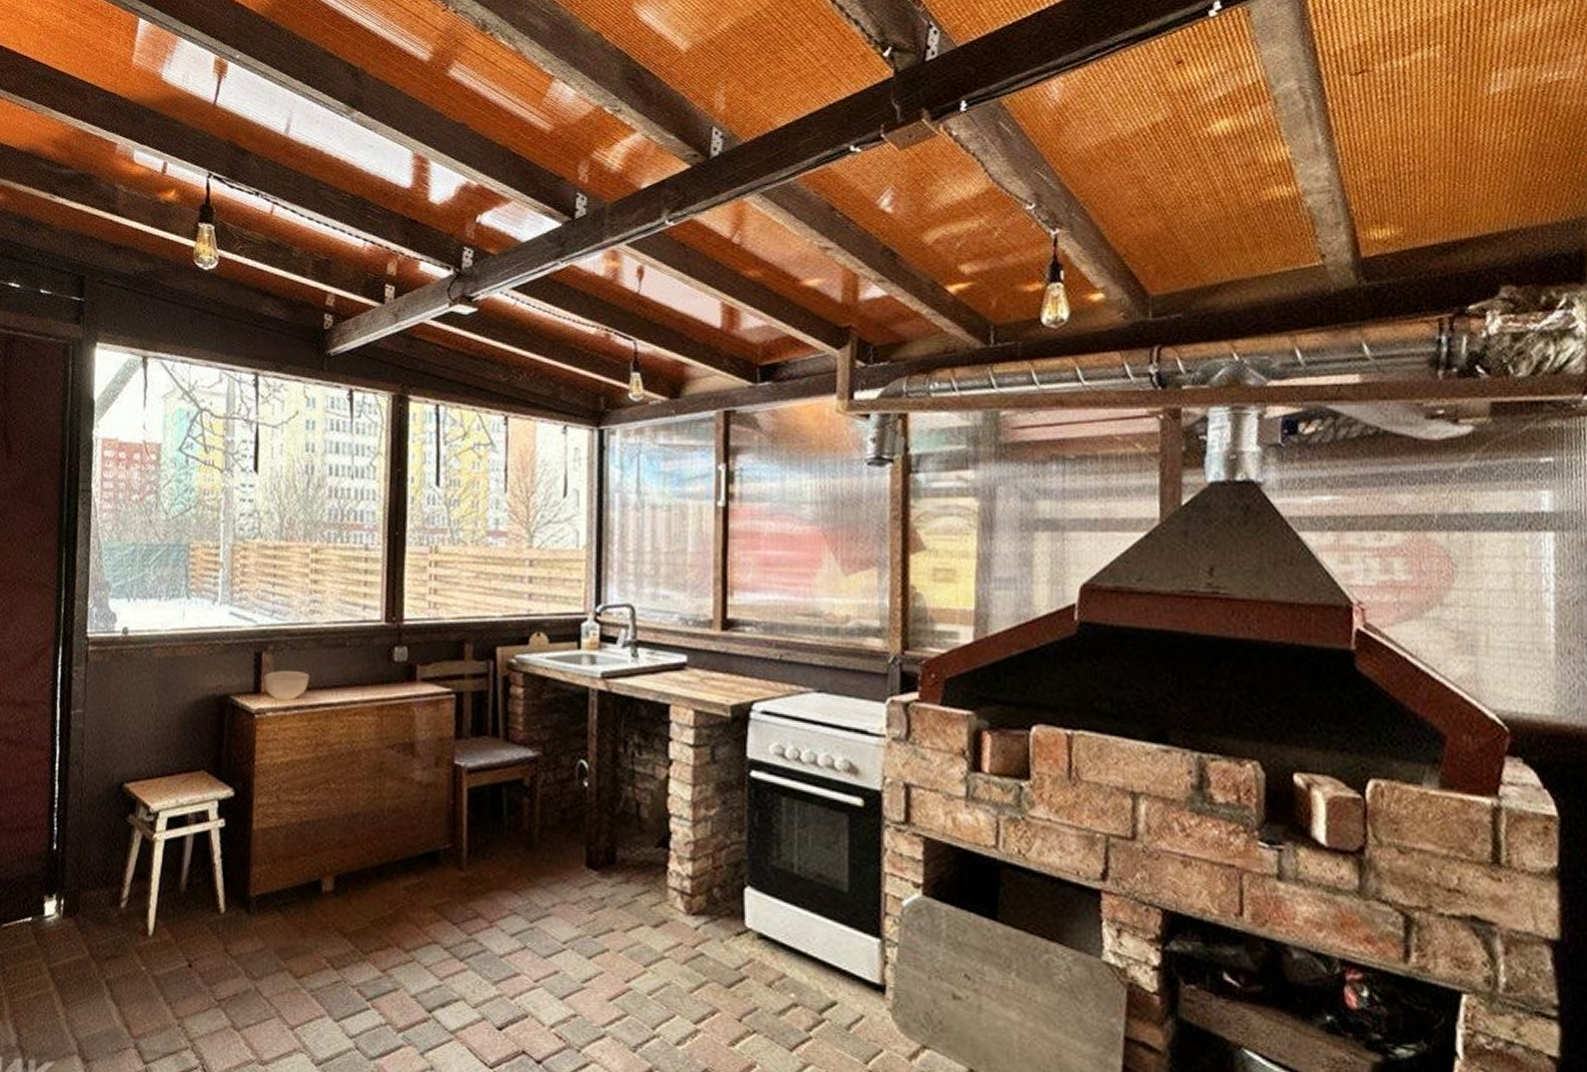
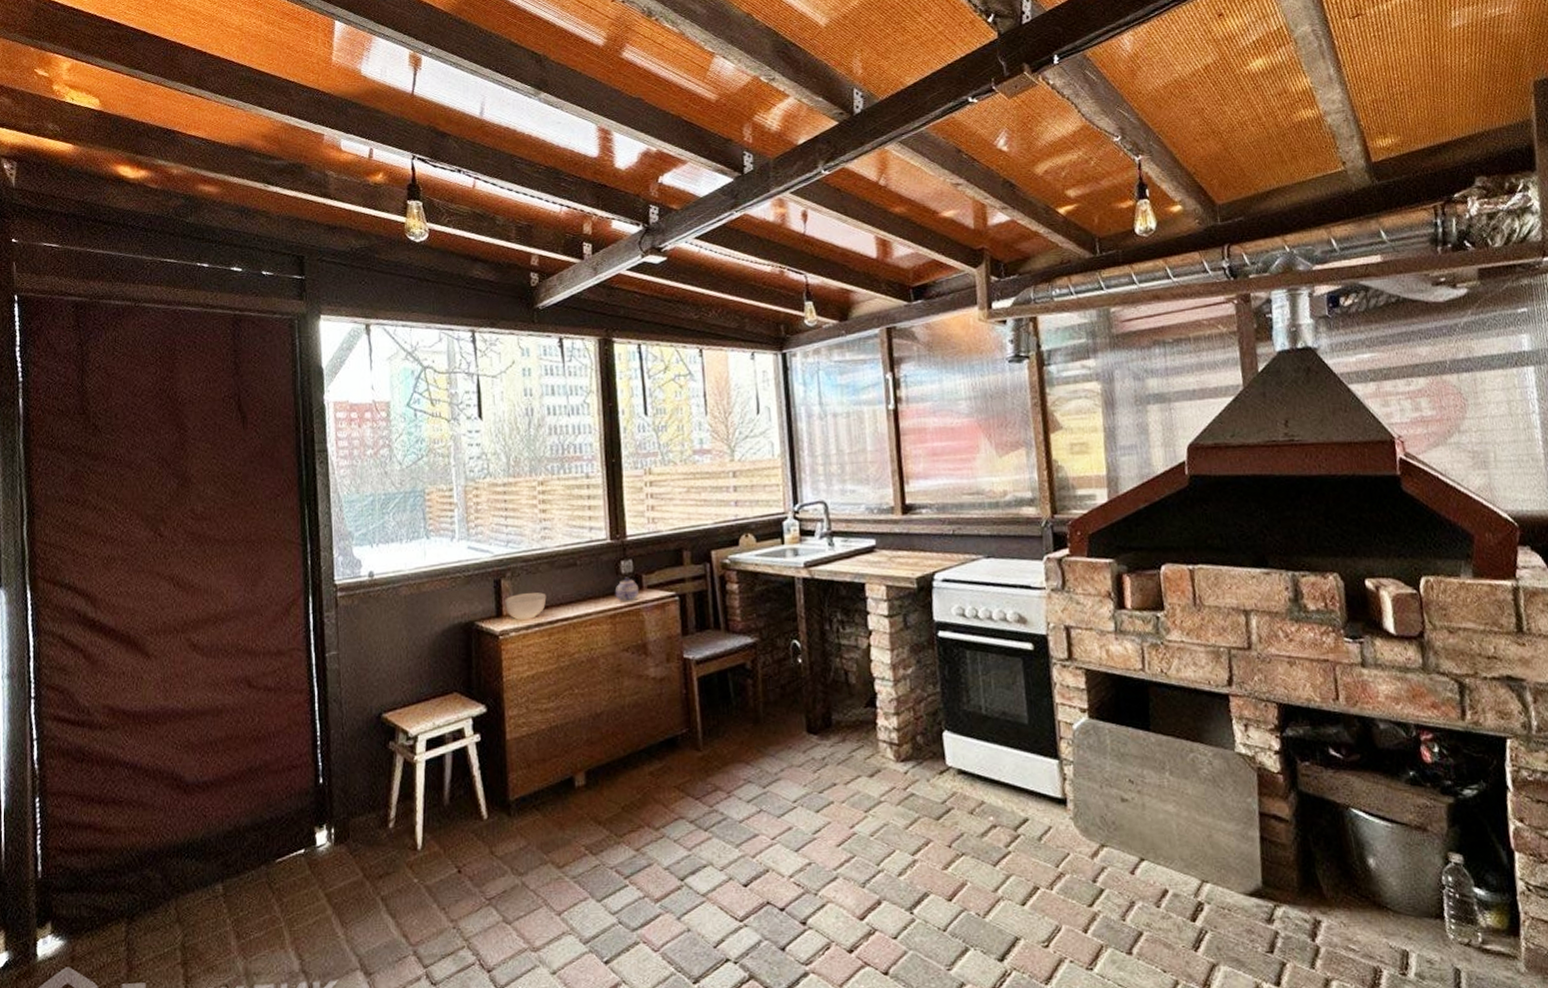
teapot: none [384,665,413,694] -> present [614,577,640,603]

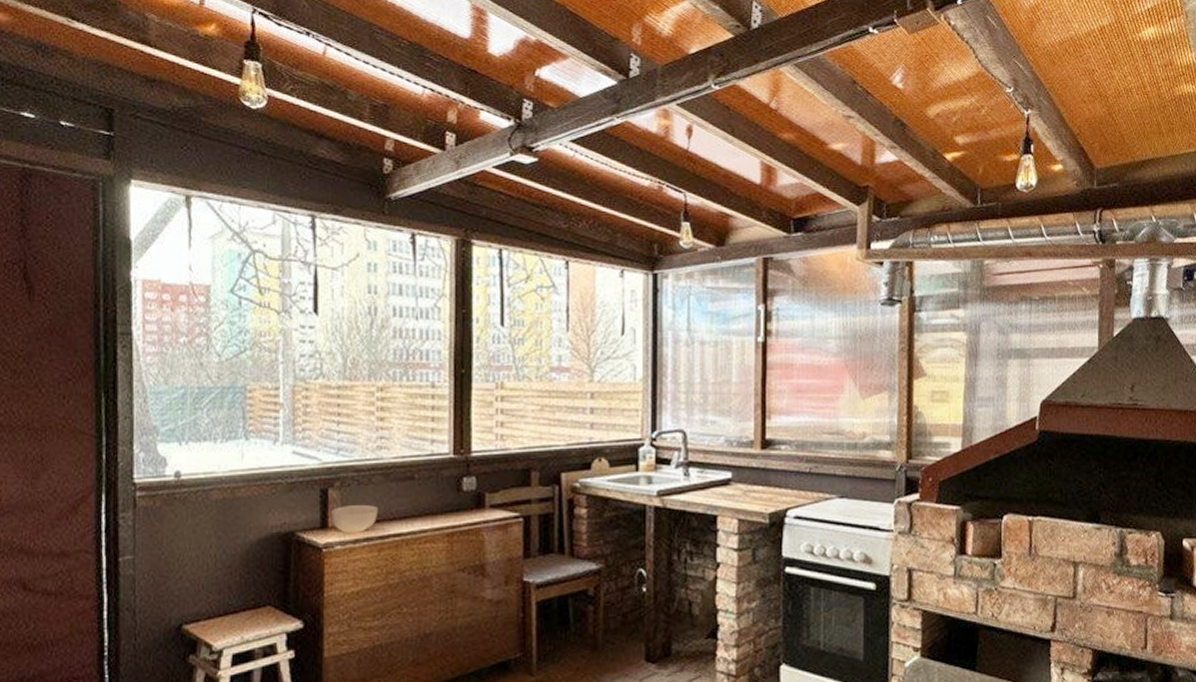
teapot: present [614,577,640,603] -> none [454,494,481,521]

